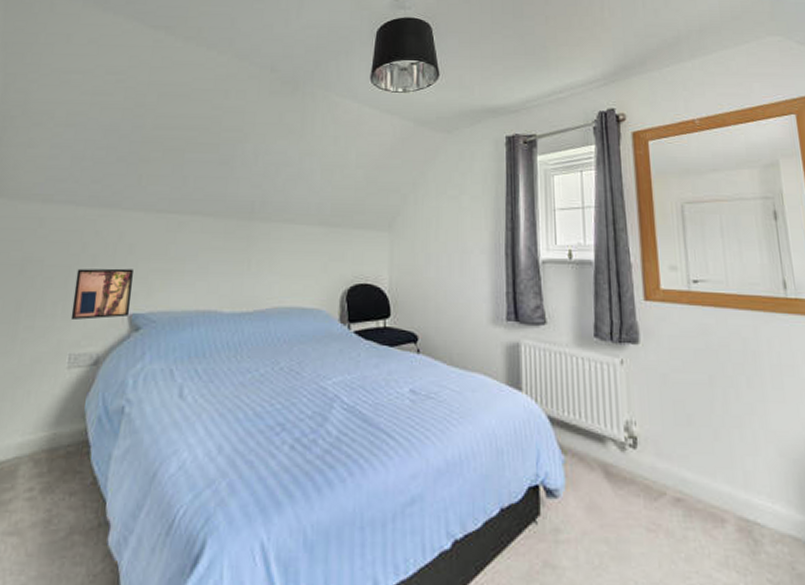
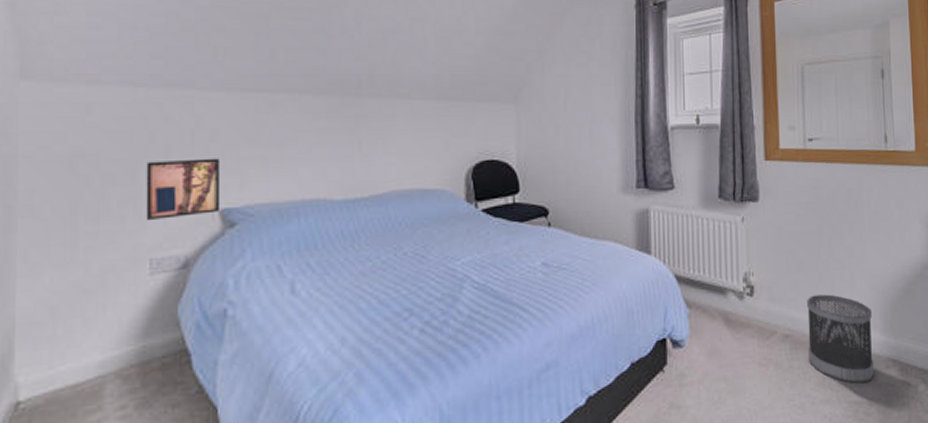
wastebasket: none [699,455,791,571] -> present [806,294,874,384]

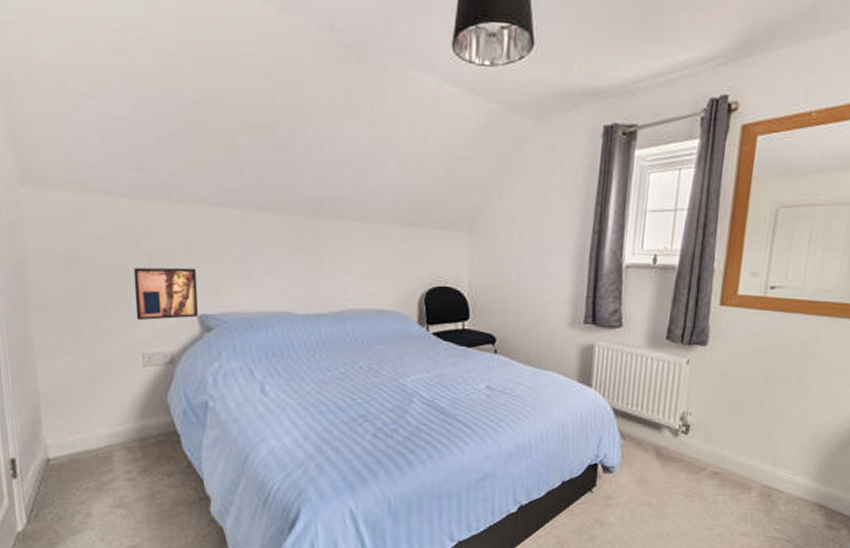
wastebasket: present [806,294,874,384] -> none [734,439,807,523]

